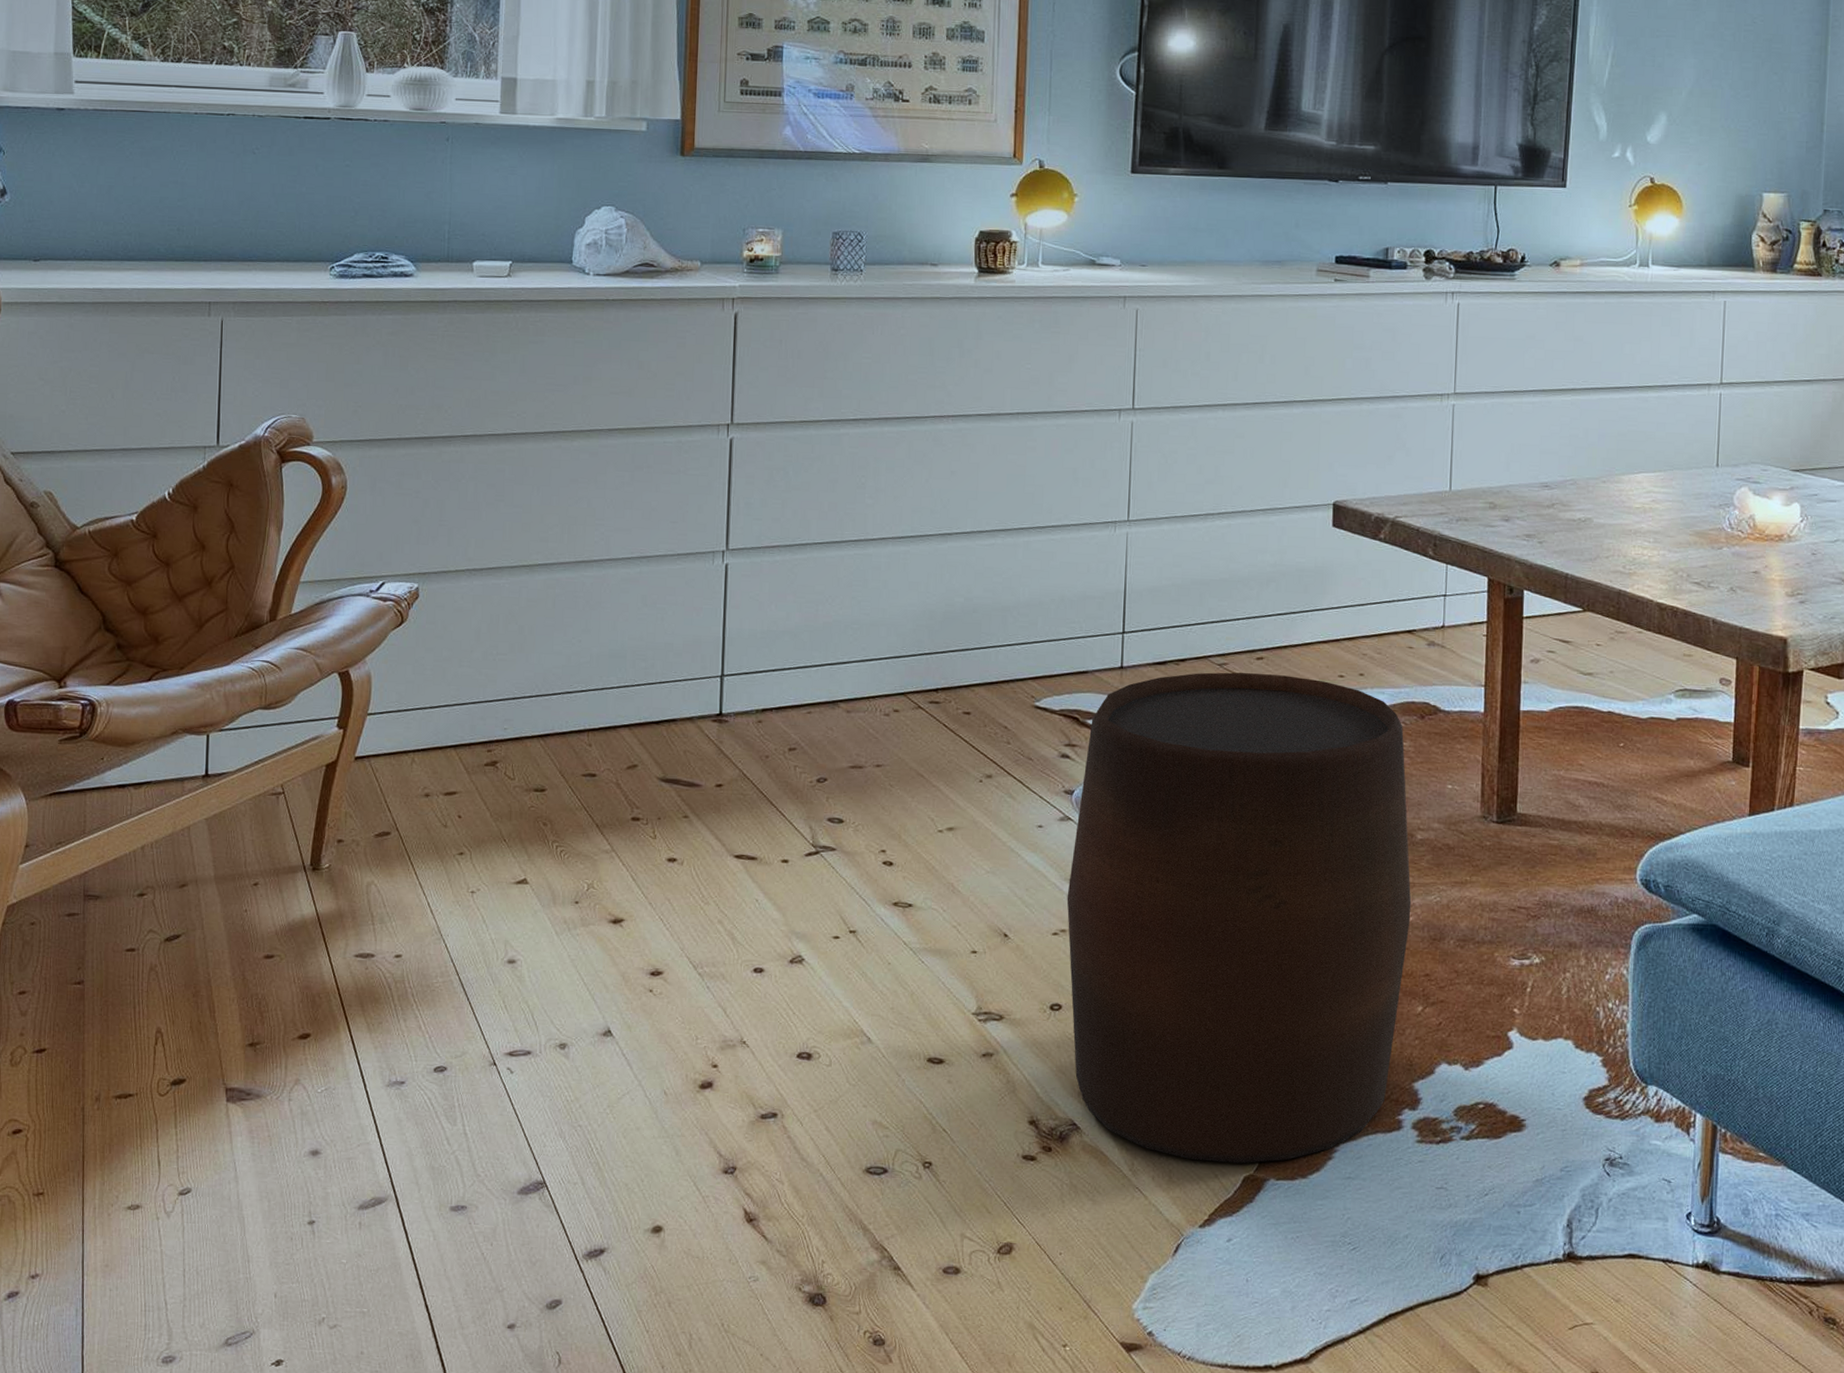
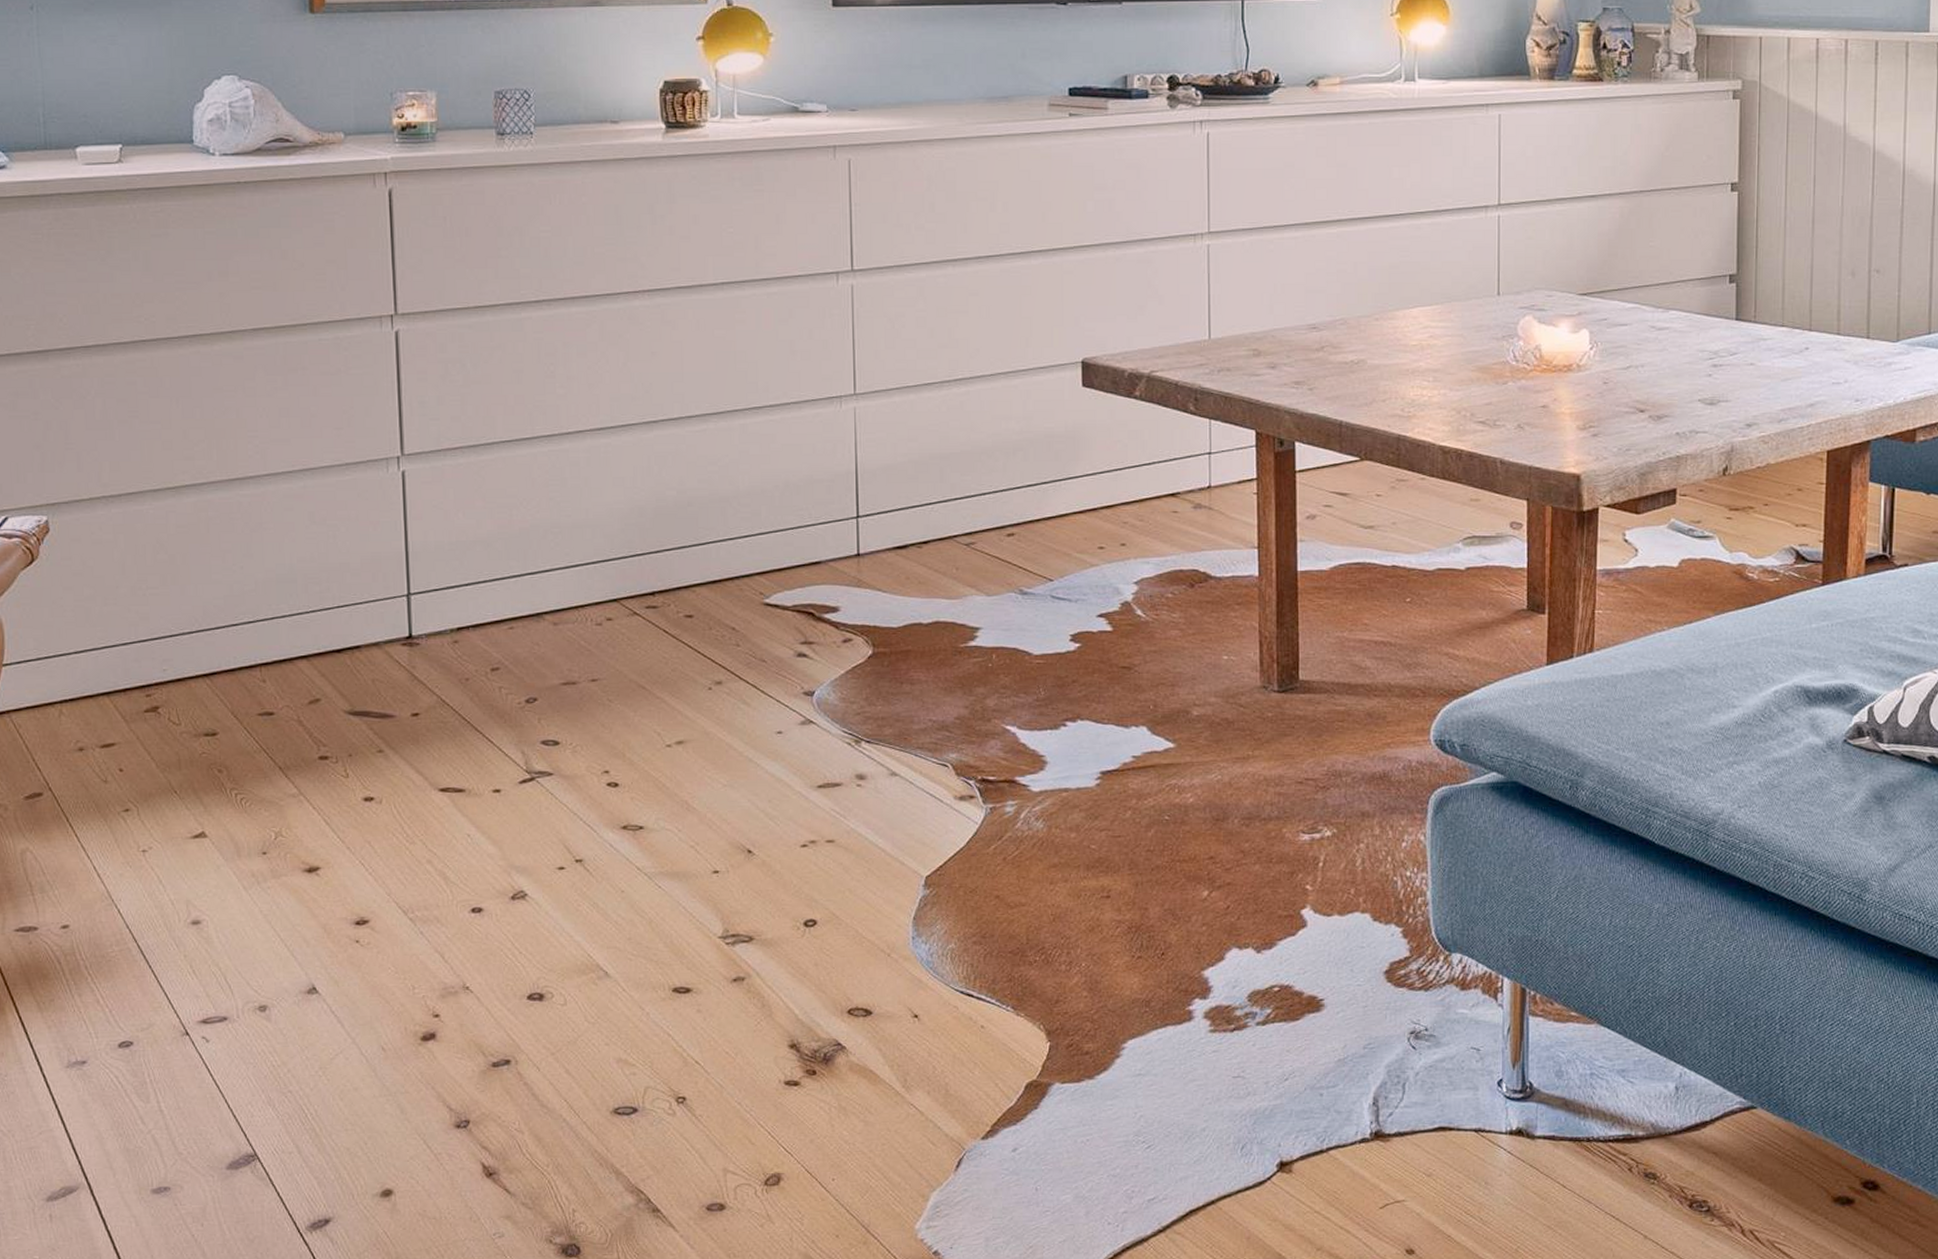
stool: present [1067,672,1412,1164] -> none [814,551,1191,1071]

